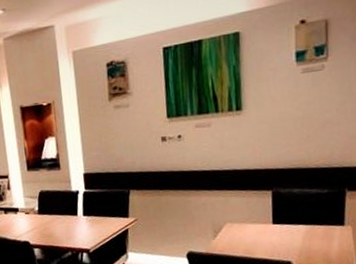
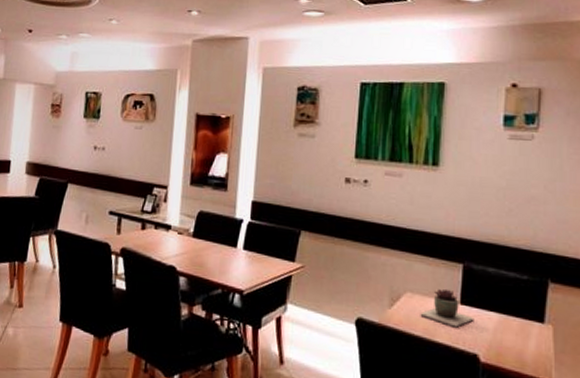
succulent plant: none [240,213,286,244] -> present [420,288,474,328]

